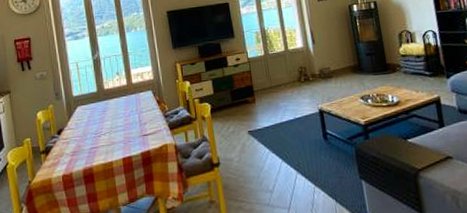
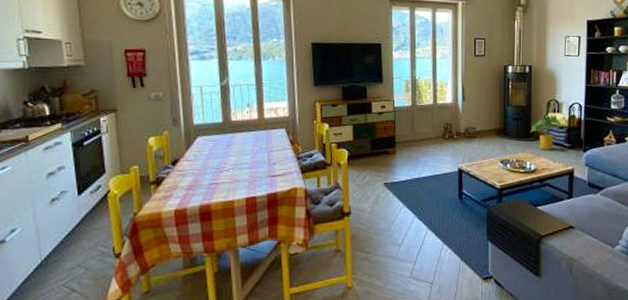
house plant: none [386,44,425,81] -> present [531,115,569,150]

